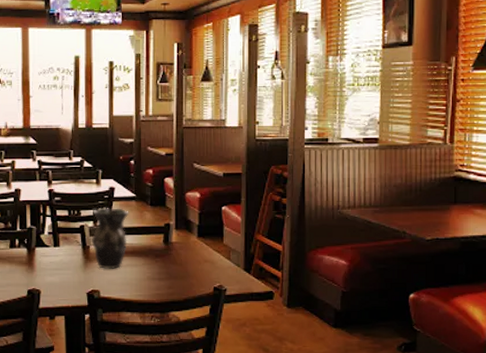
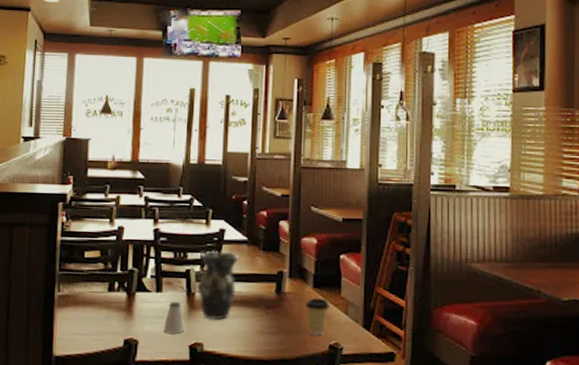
saltshaker: none [63,254,82,283] -> present [164,301,184,334]
coffee cup: none [191,246,214,279] -> present [305,297,330,336]

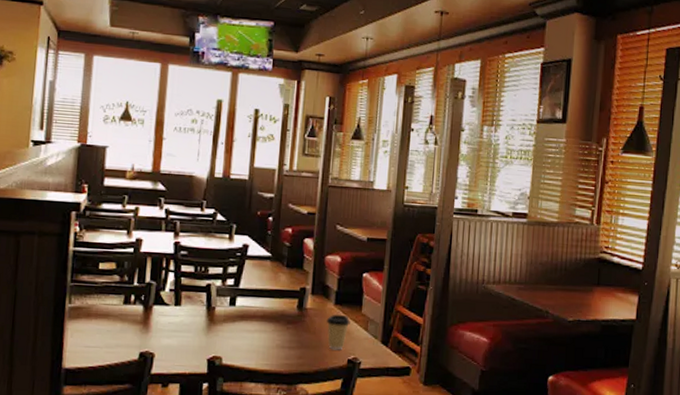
saltshaker: present [164,301,184,334] -> none [181,315,203,347]
vase: present [197,250,240,320] -> none [217,265,263,334]

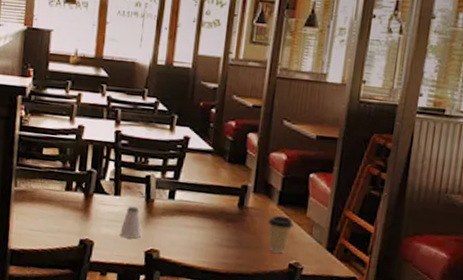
saltshaker: none [181,315,203,347] -> present [120,206,141,239]

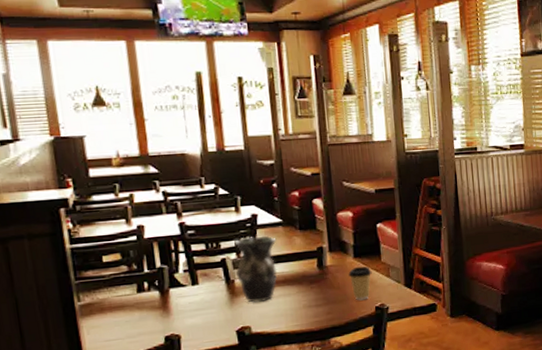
saltshaker: present [120,206,141,239] -> none [206,291,229,323]
vase: none [156,157,203,229] -> present [234,235,278,303]

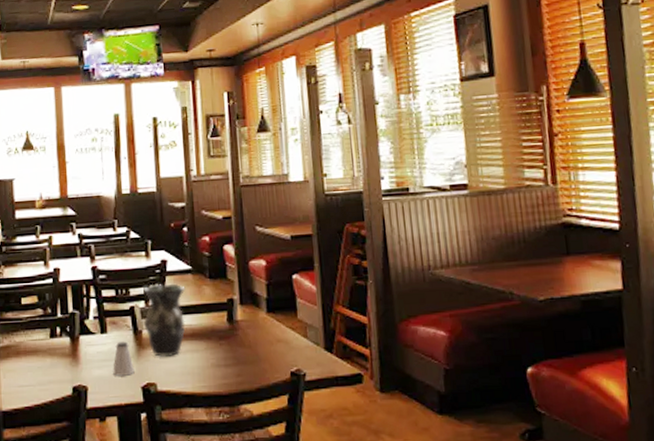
saltshaker: none [206,291,229,323] -> present [113,341,135,376]
coffee cup: present [348,266,372,301] -> none [260,323,287,363]

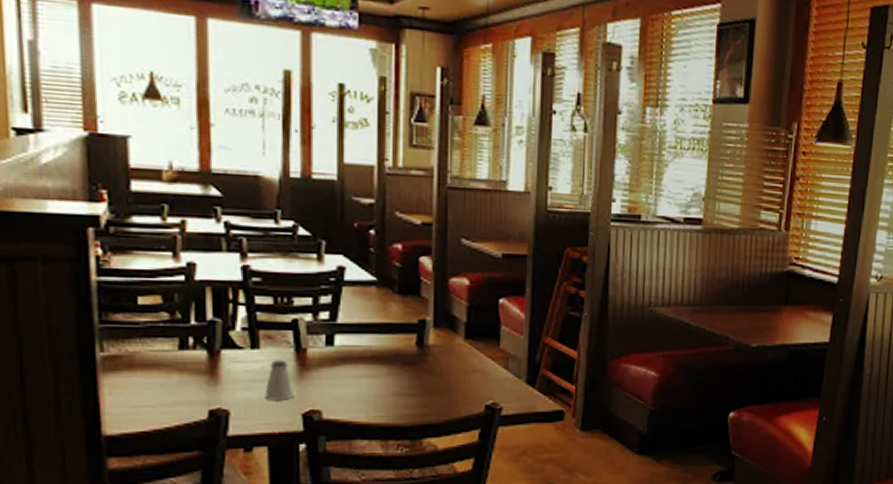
vase: present [143,283,186,357] -> none [309,293,367,381]

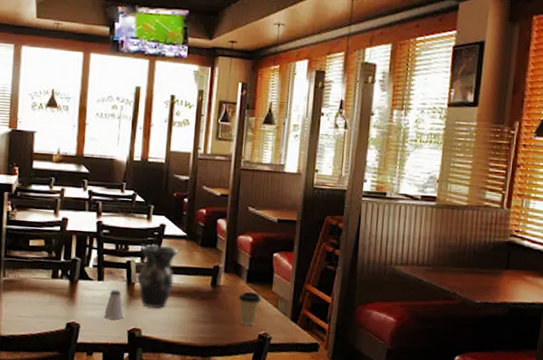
vase: none [309,293,367,381] -> present [136,243,179,308]
coffee cup: none [455,350,486,395] -> present [238,291,261,326]

